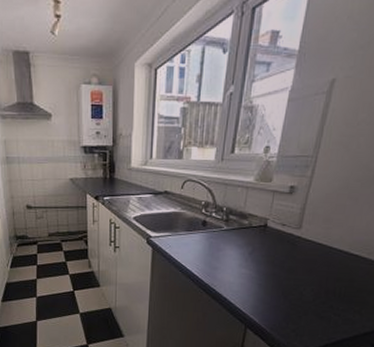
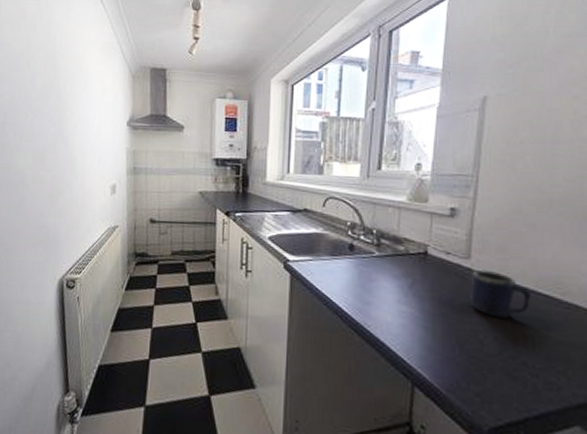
mug: none [296,238,345,274] -> present [469,270,532,318]

